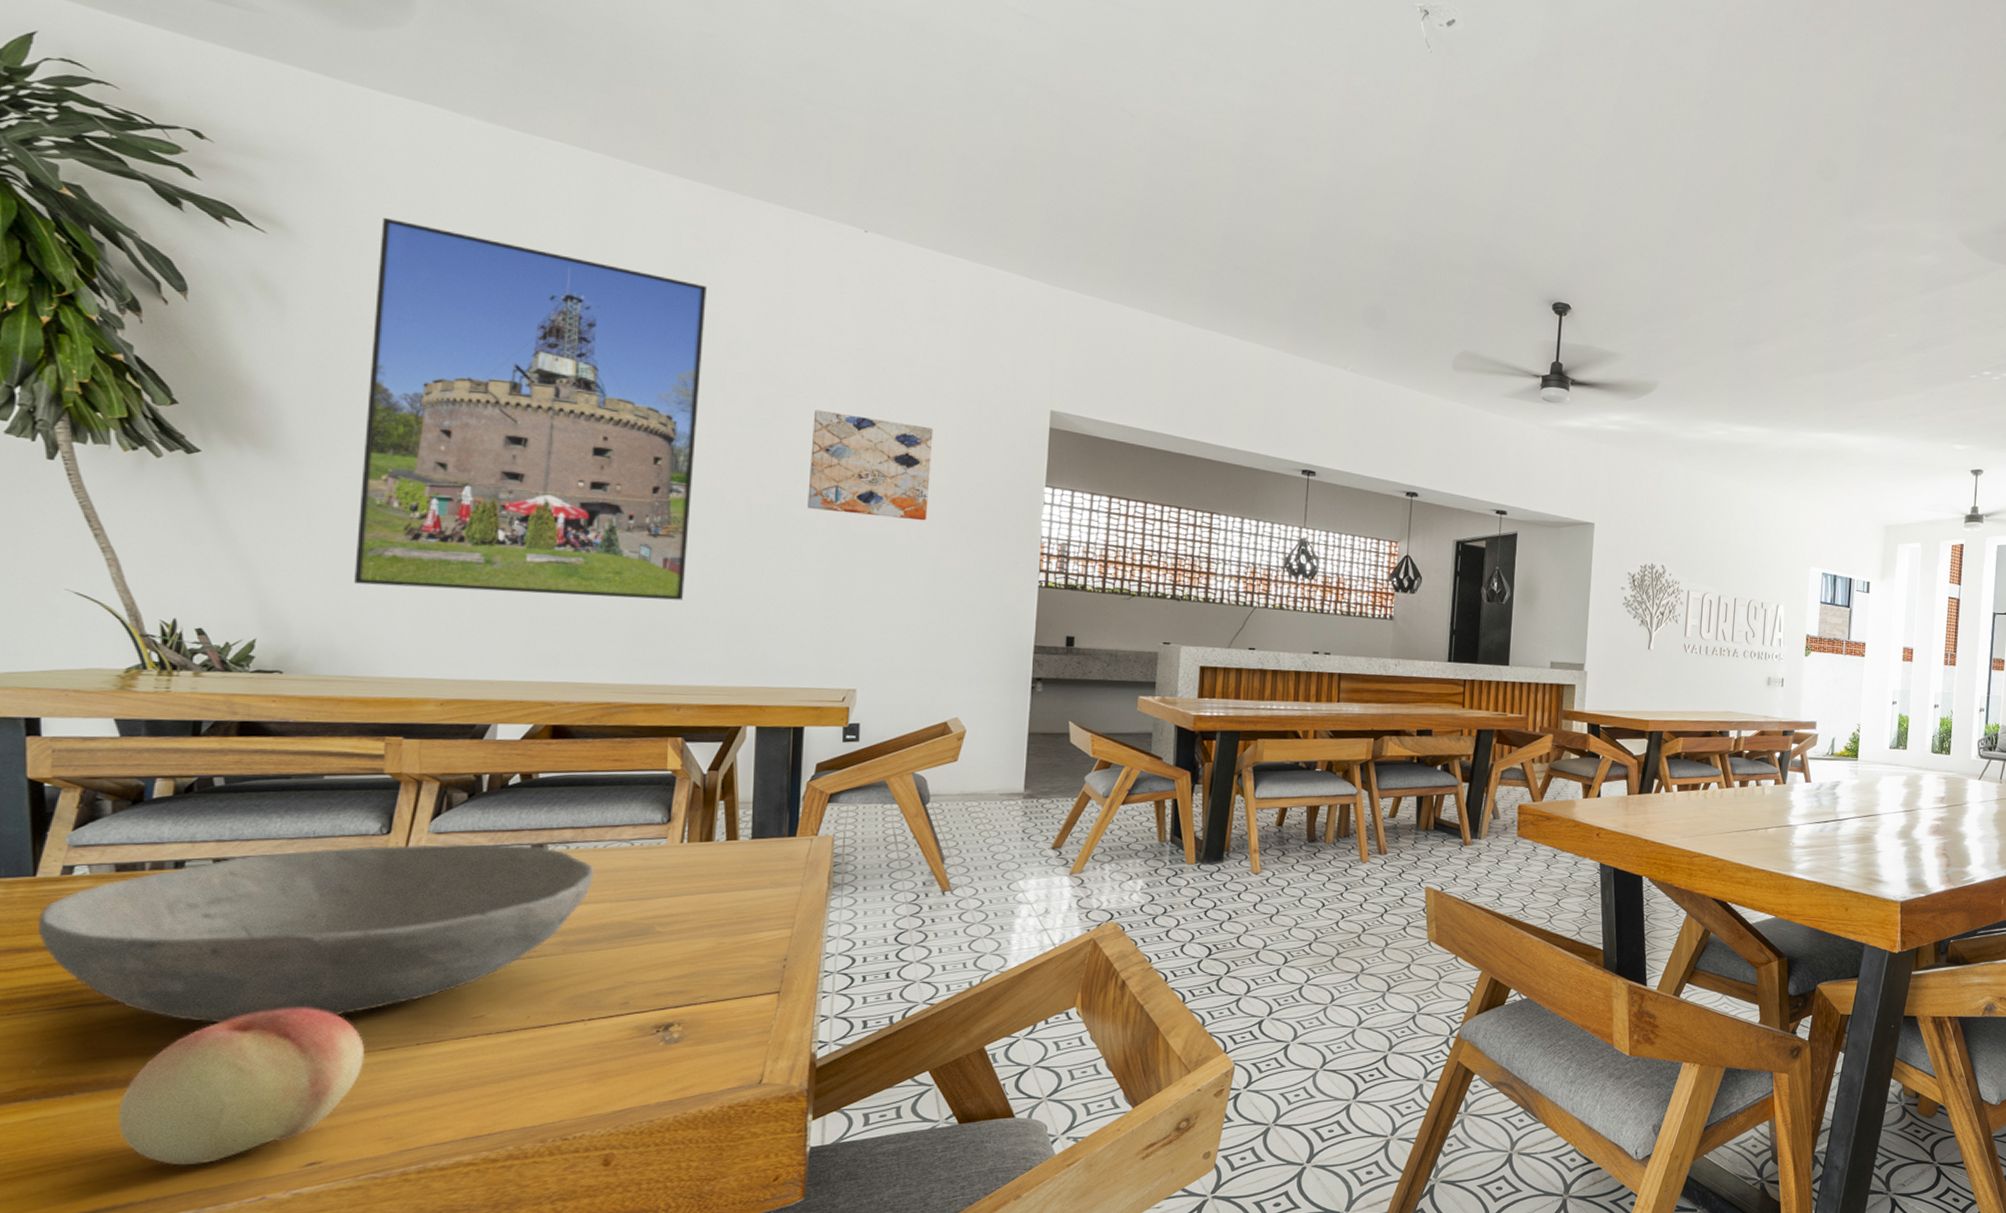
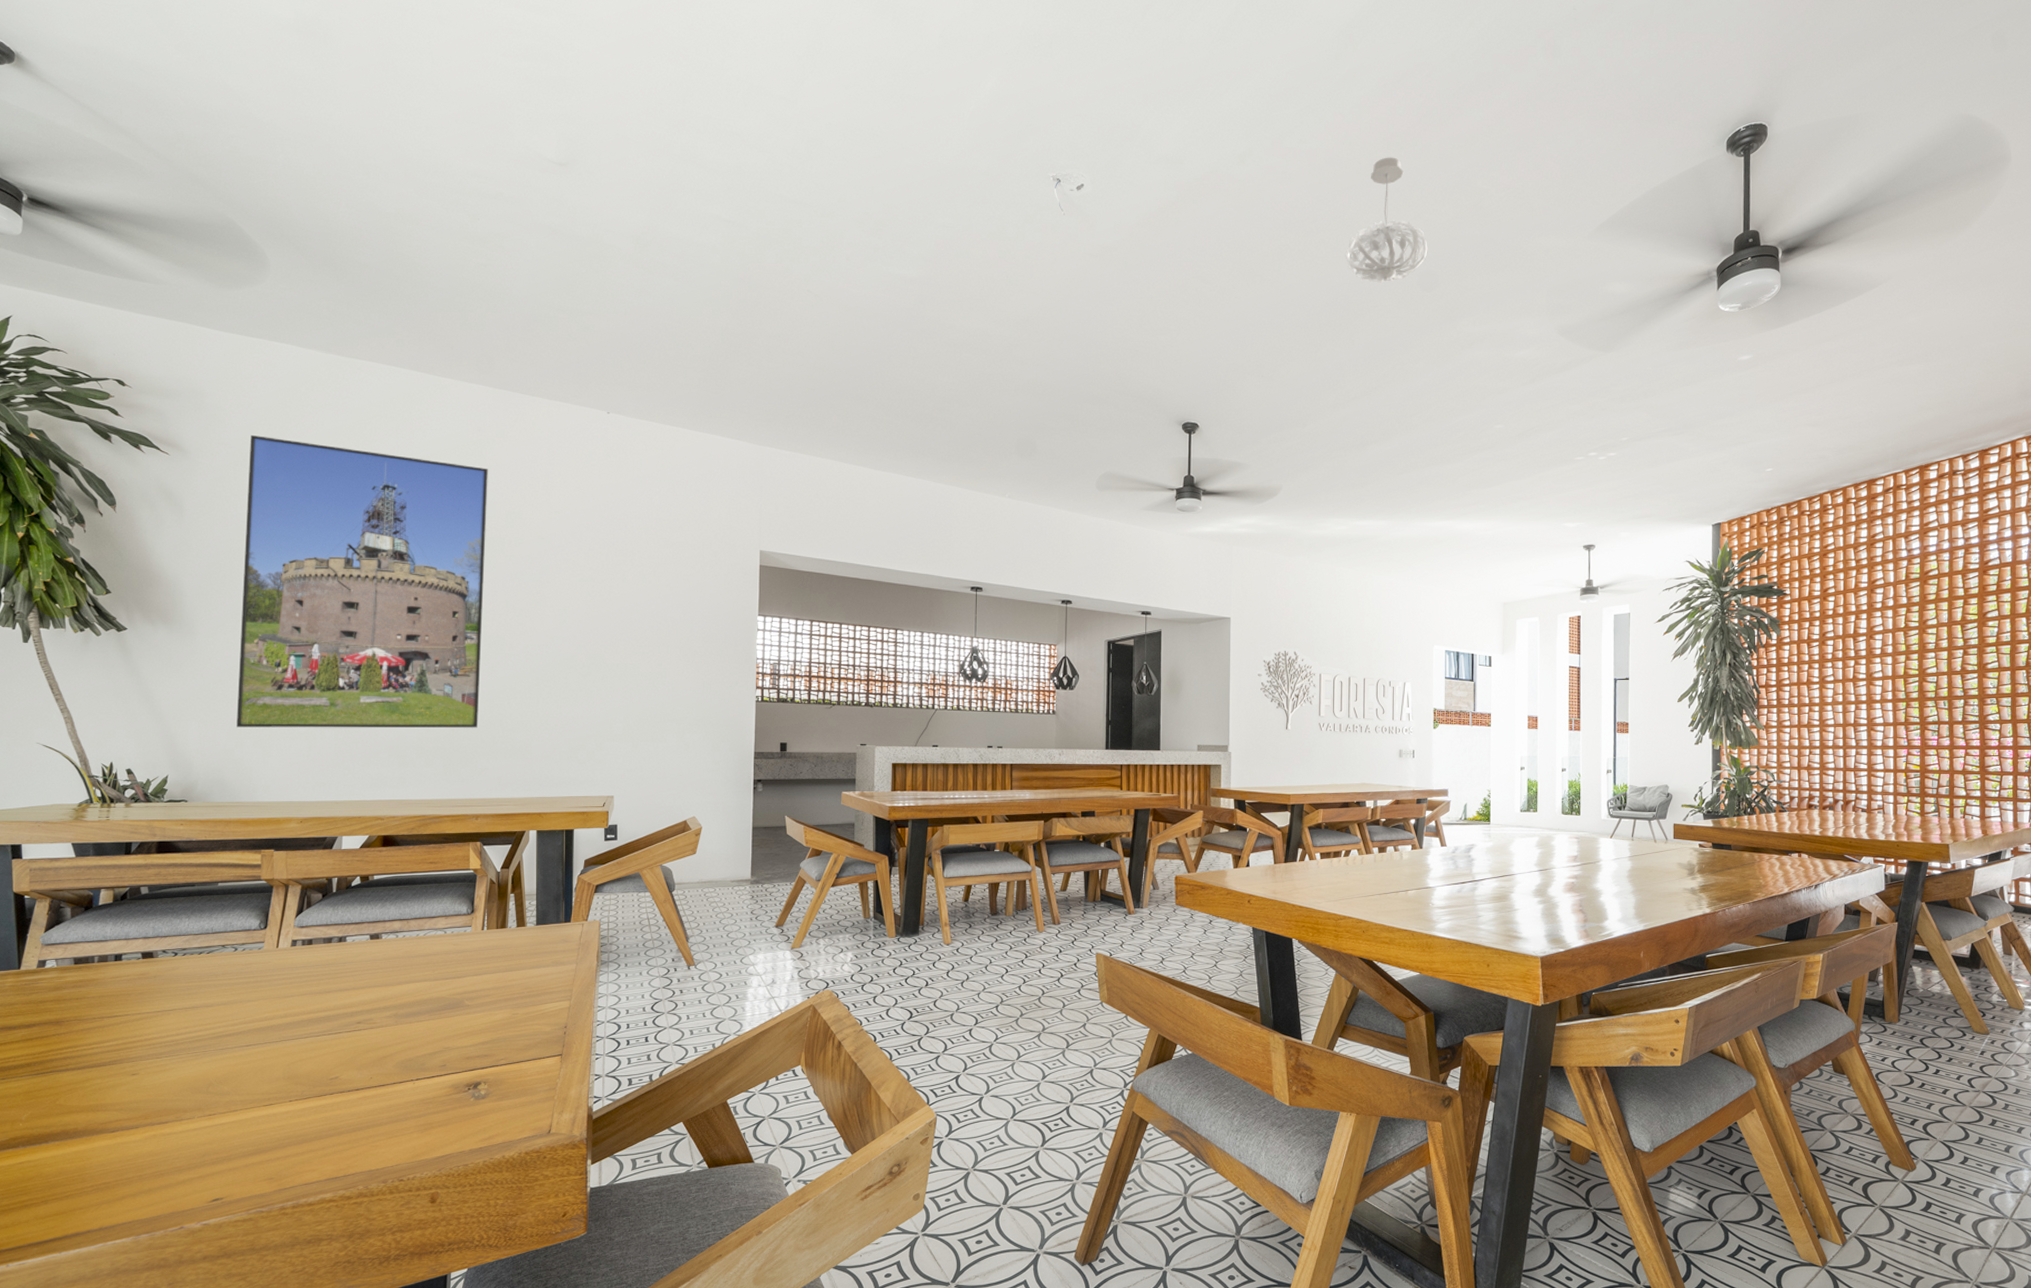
bowl: present [39,843,595,1022] -> none [22,934,417,1084]
fruit: present [118,1008,365,1166] -> none [79,1072,253,1201]
wall art: present [807,409,934,521] -> none [570,563,667,651]
pendant light: none [1741,28,1830,167] -> present [1345,157,1428,283]

